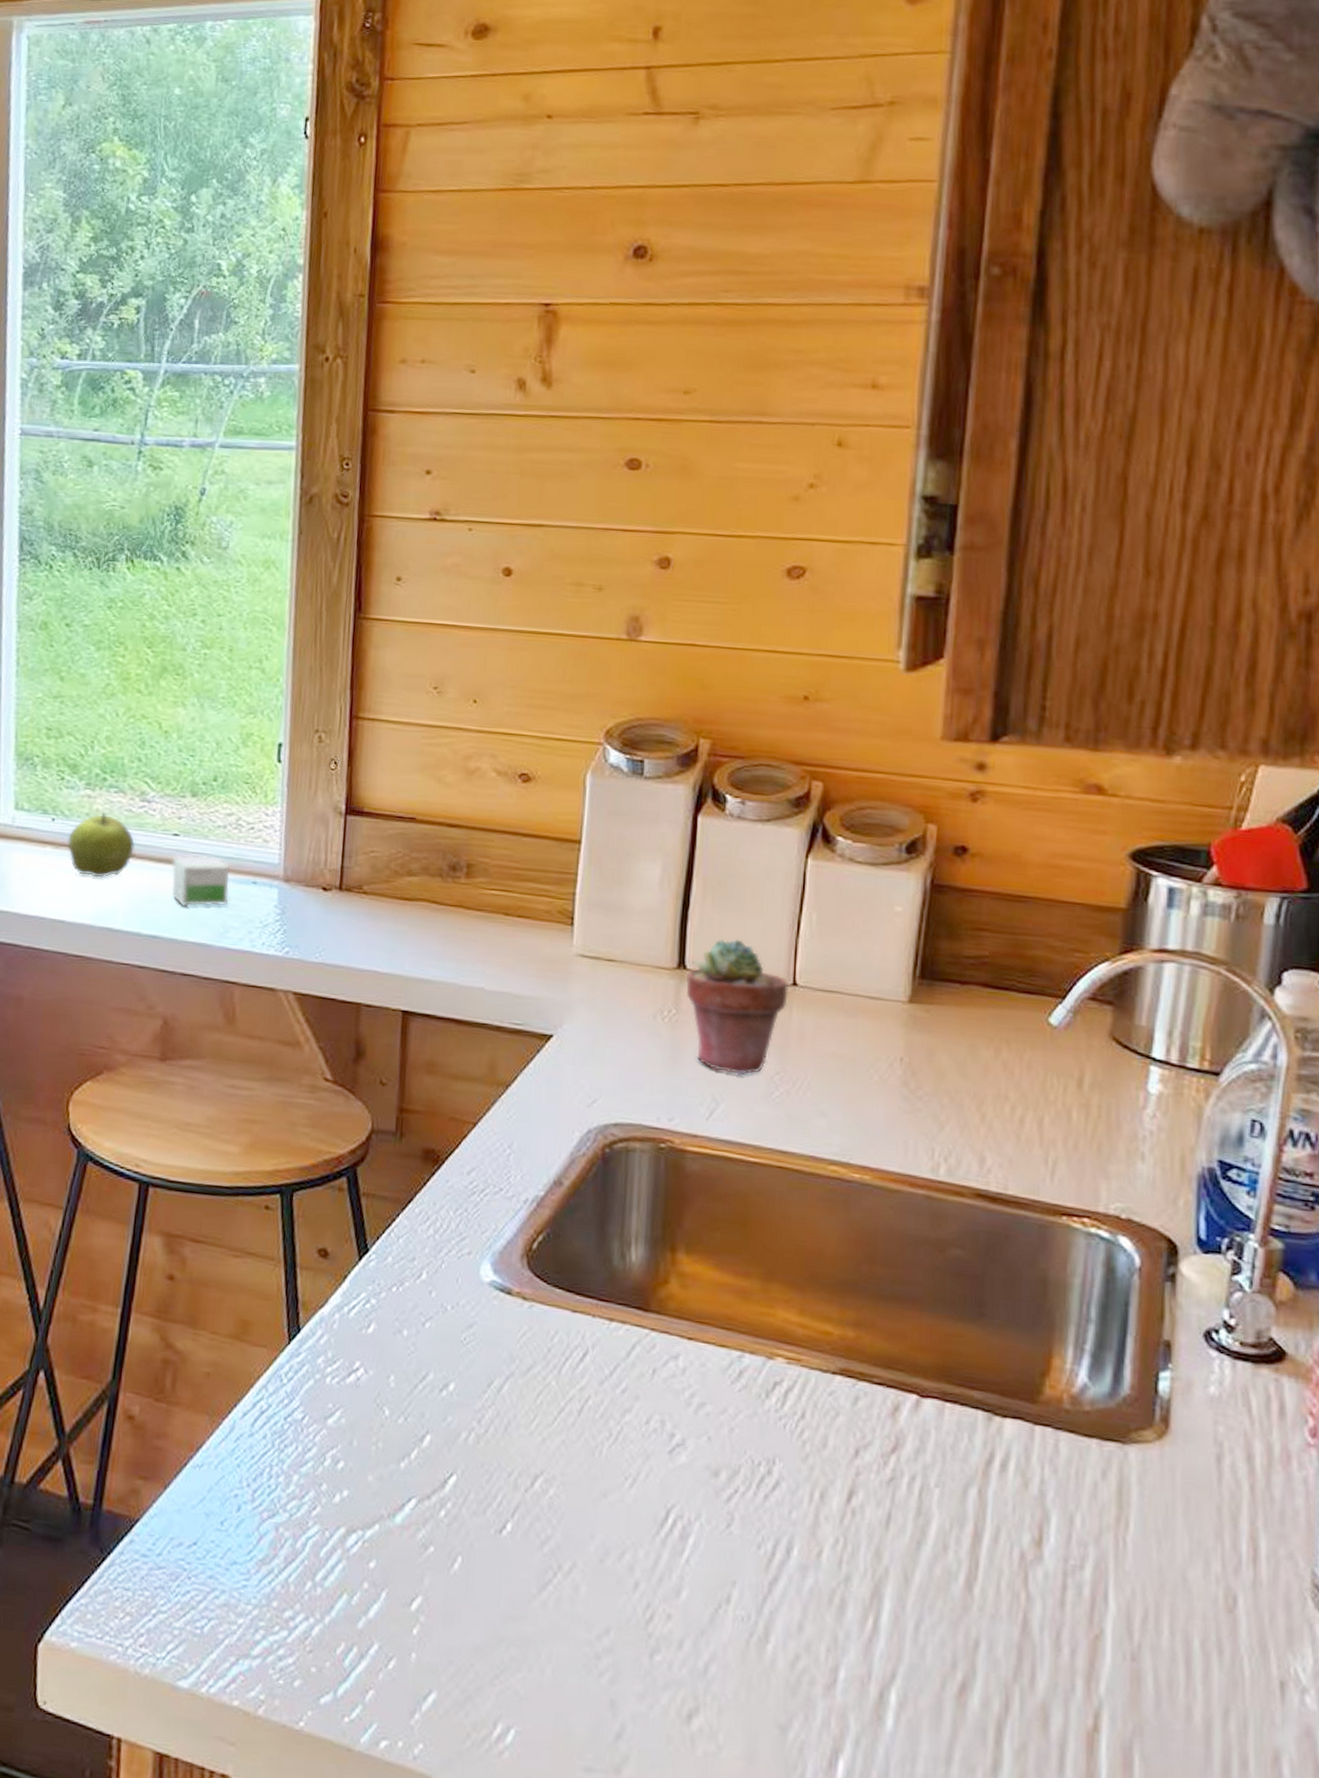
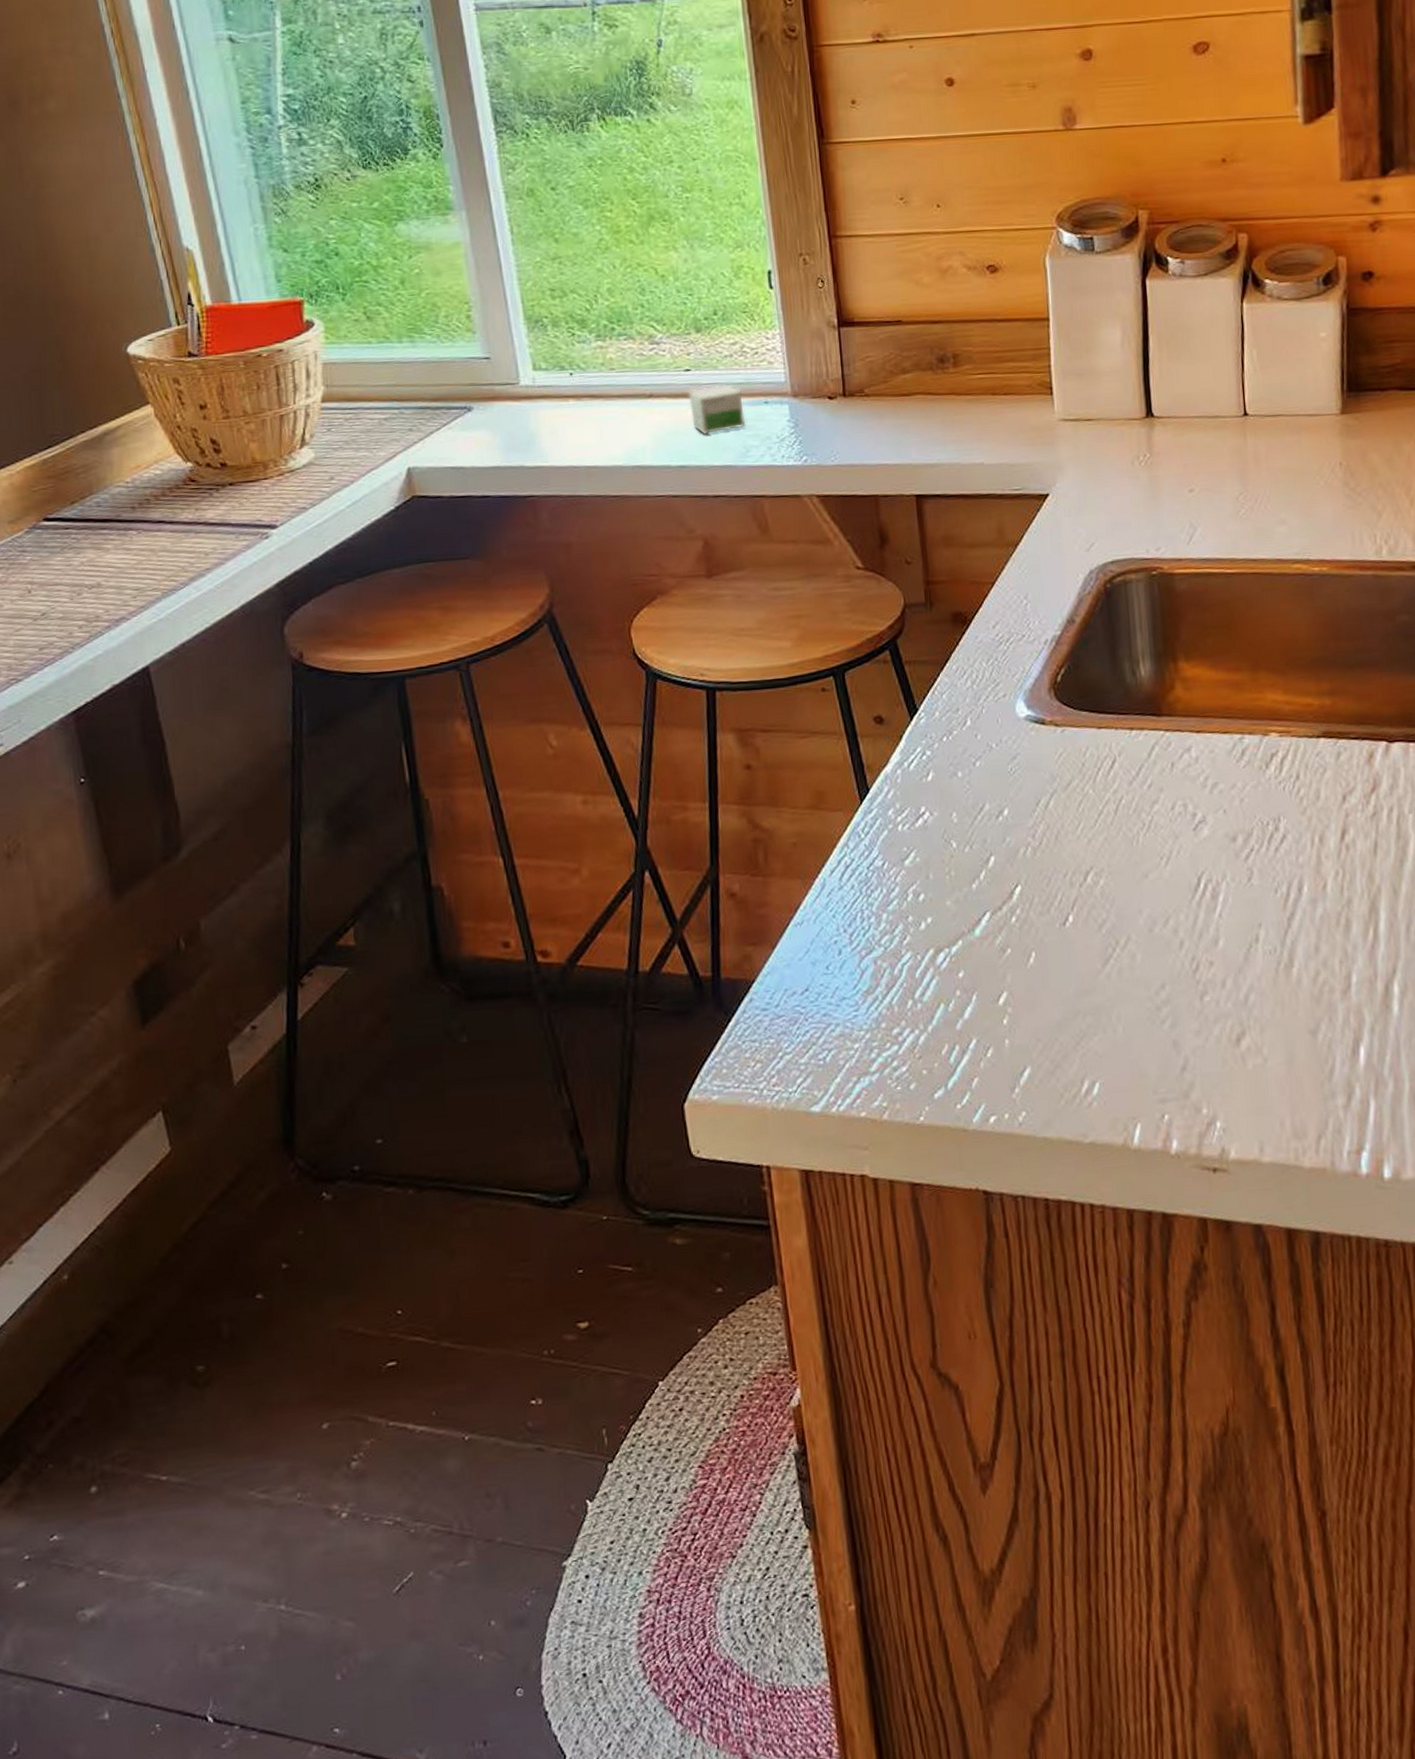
apple: present [67,813,135,878] -> none [588,360,651,421]
potted succulent: present [685,939,788,1076] -> none [1154,383,1242,501]

